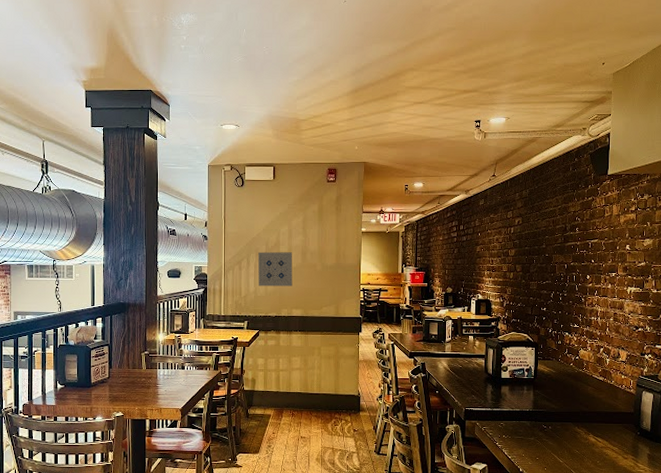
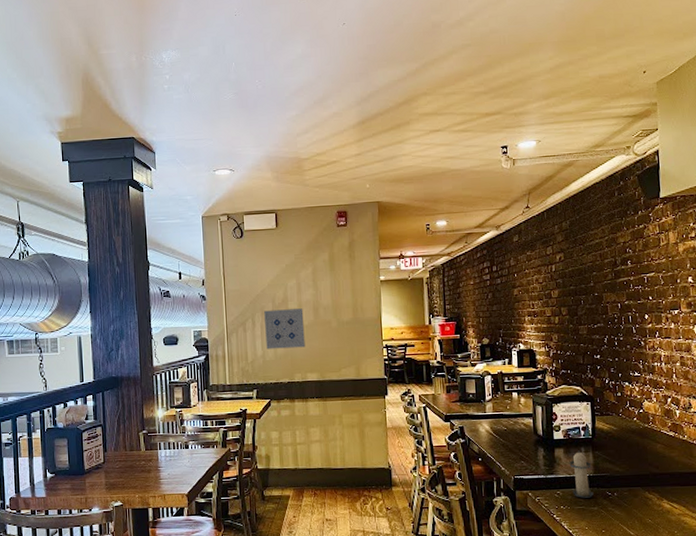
candle: none [513,389,532,429] -> present [569,450,594,498]

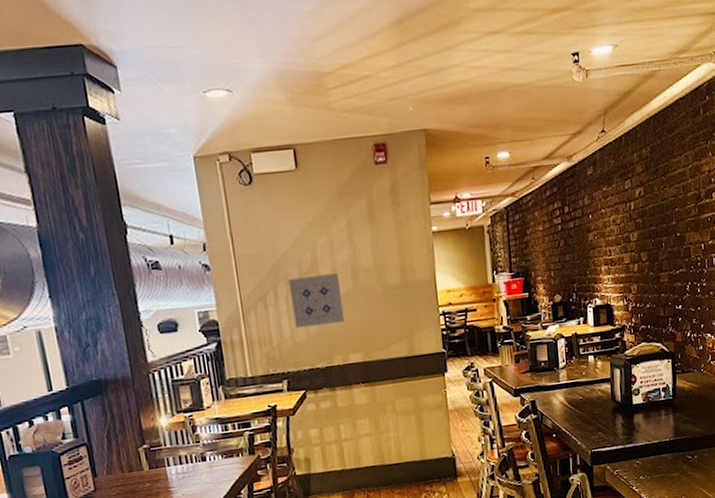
candle: present [569,450,594,498] -> none [649,414,674,466]

